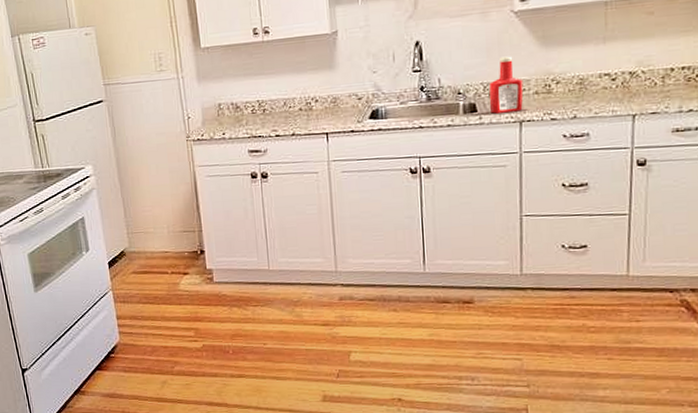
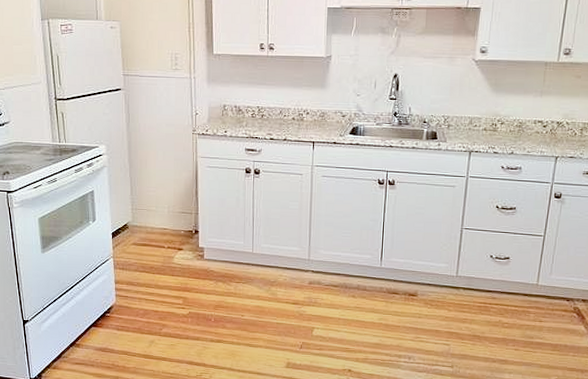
ketchup bottle: present [489,56,524,114] -> none [447,96,476,143]

